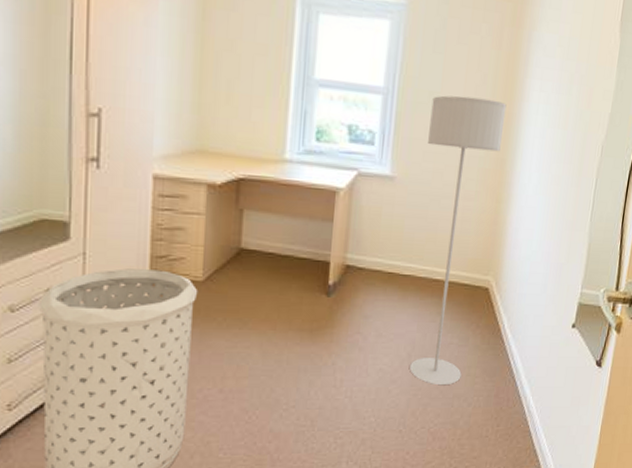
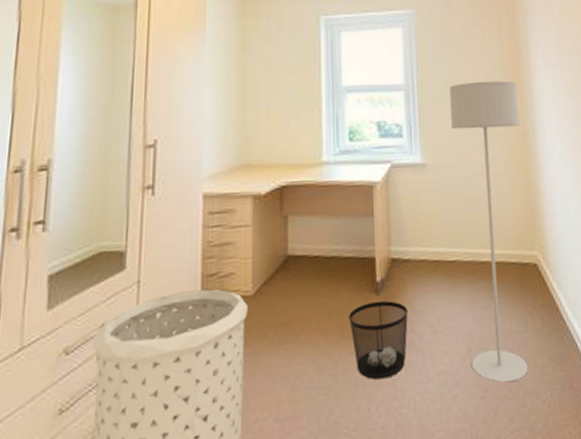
waste bin: none [297,303,356,370] -> present [349,301,408,380]

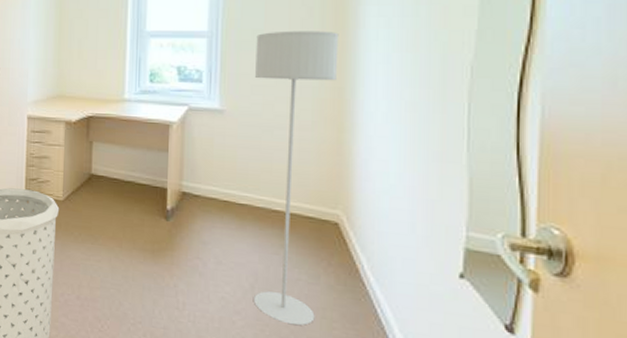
waste bin: present [349,301,408,380] -> none [140,225,194,291]

